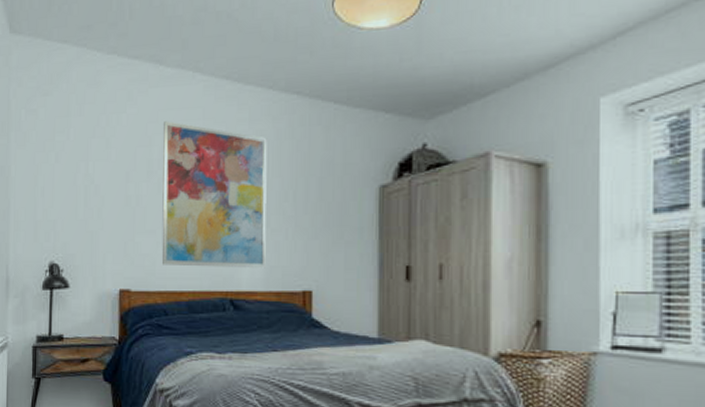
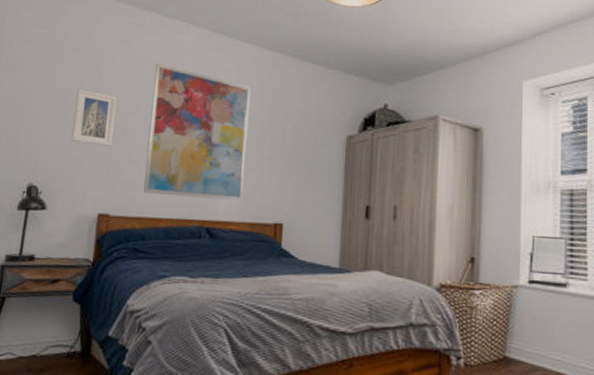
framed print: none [86,157,127,217] -> present [71,89,117,146]

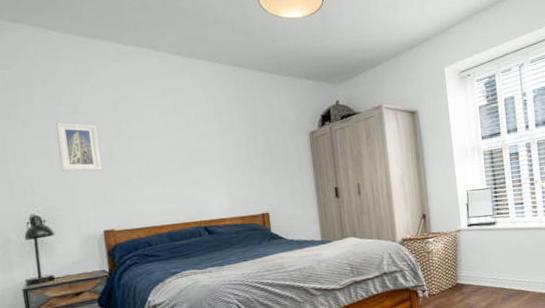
wall art: present [143,63,251,201] -> none [126,89,230,206]

